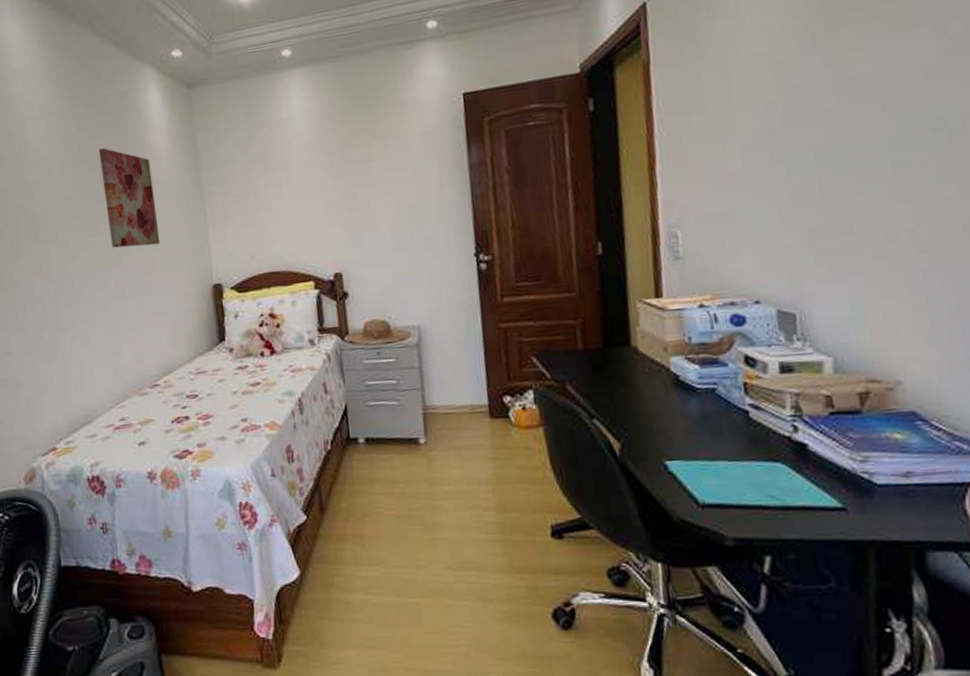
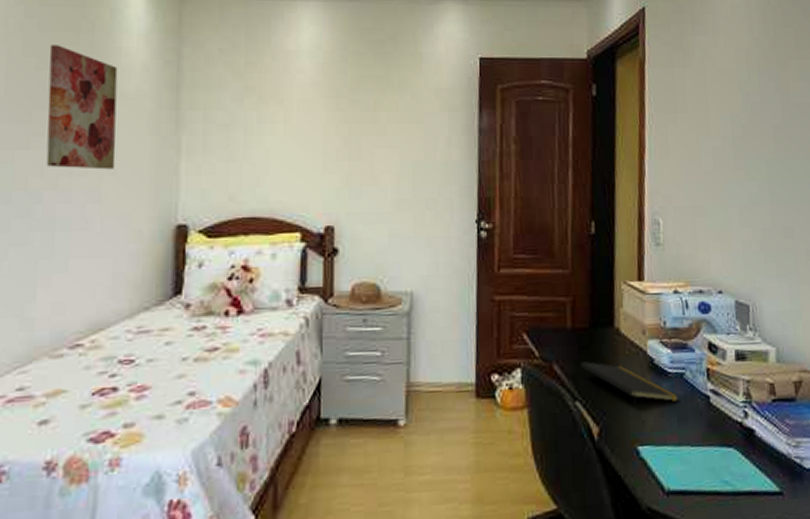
notepad: none [595,381,711,425] -> present [580,361,679,409]

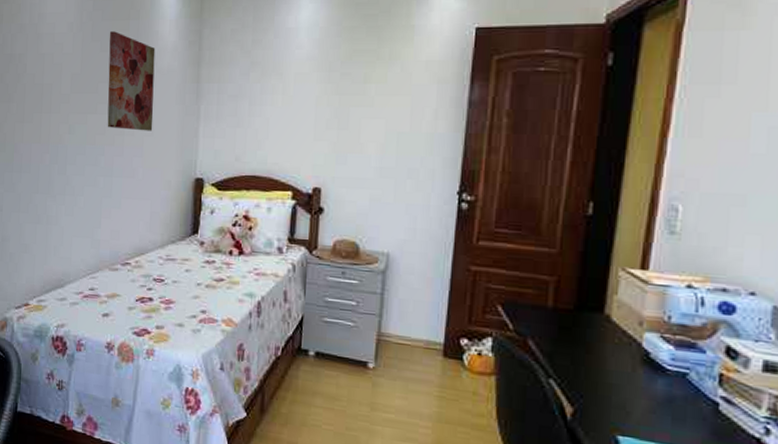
notepad: present [580,361,679,409] -> none [559,342,676,401]

